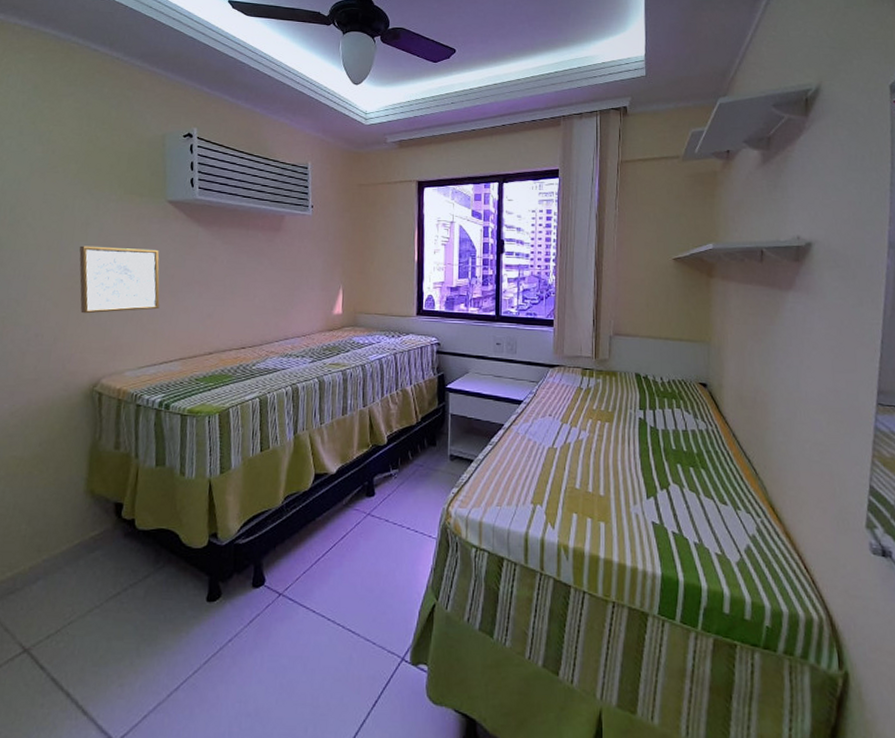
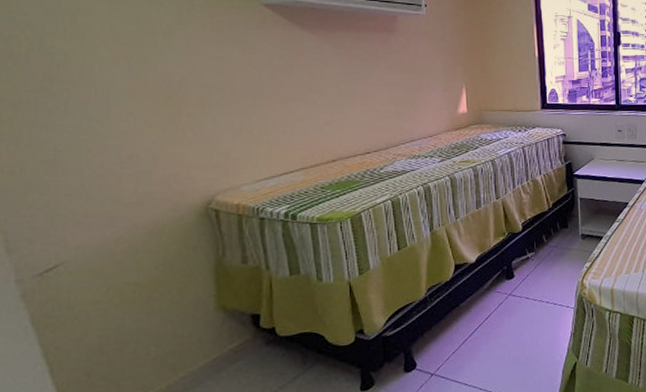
wall art: present [79,245,160,314] -> none [165,57,270,130]

